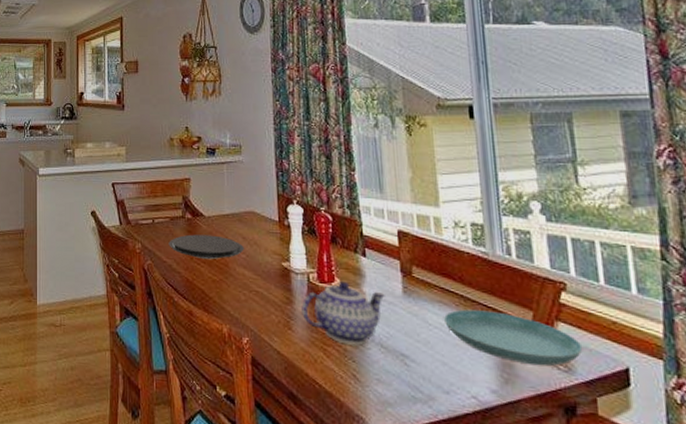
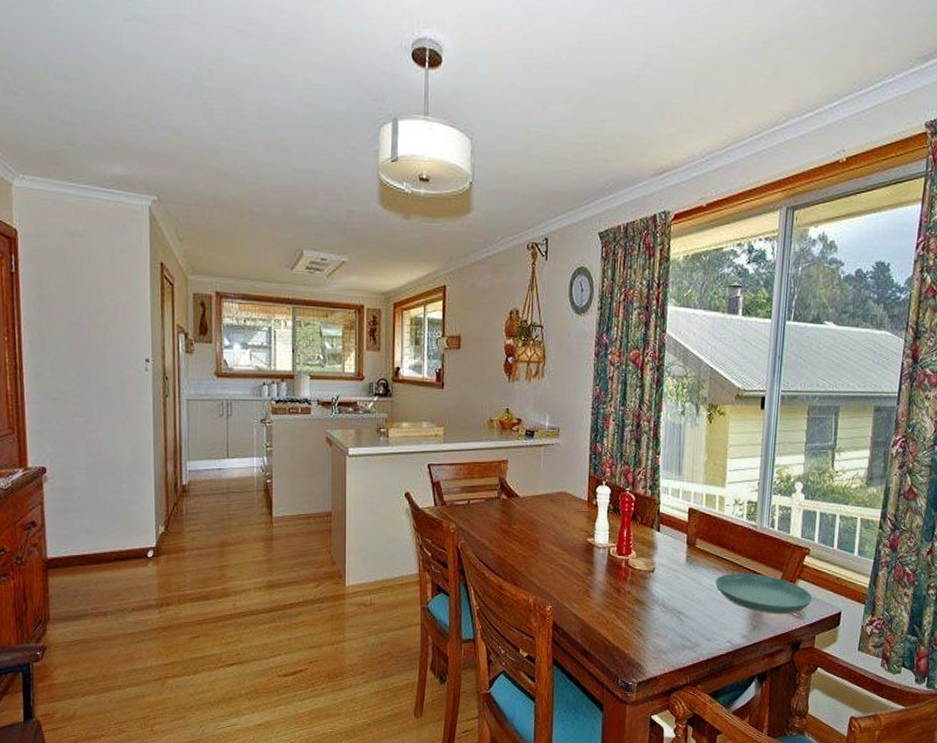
plate: present [168,234,244,260] -> none [483,514,554,538]
teapot: present [301,280,385,346] -> none [600,553,671,607]

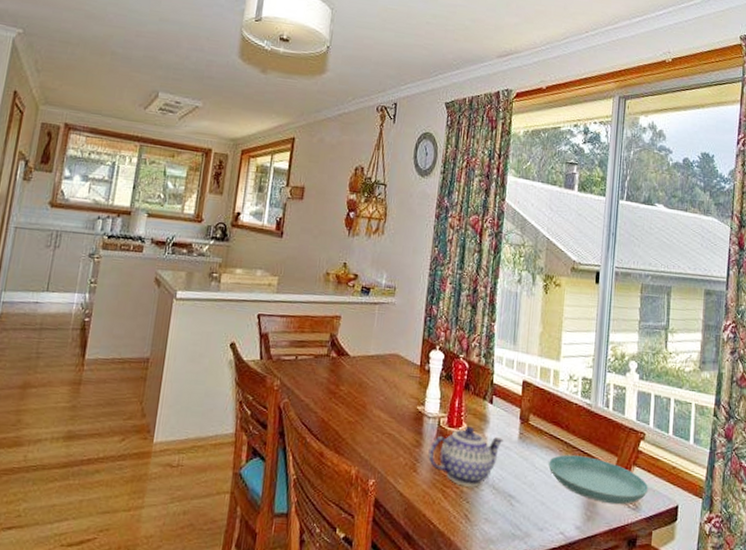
teapot: none [600,553,671,607] -> present [428,425,503,487]

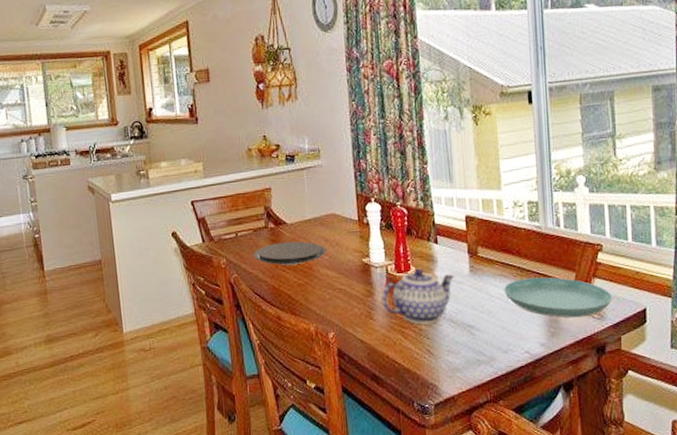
plate: none [309,373,384,401] -> present [253,241,327,266]

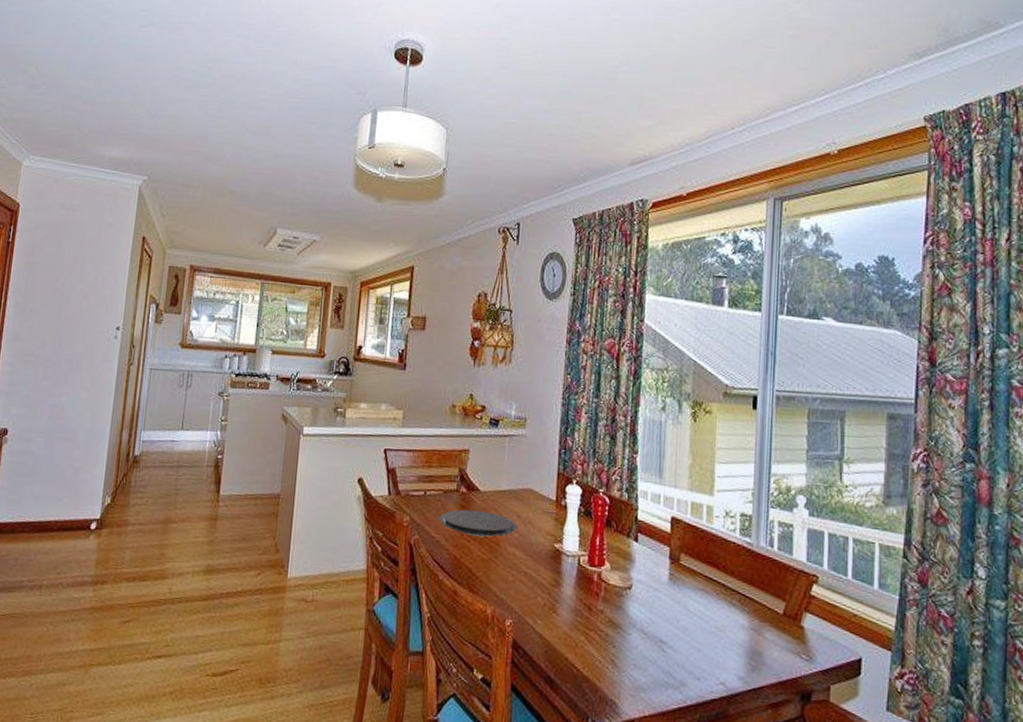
teapot: present [381,268,455,325] -> none [568,565,652,631]
saucer: present [504,277,613,318] -> none [704,598,825,655]

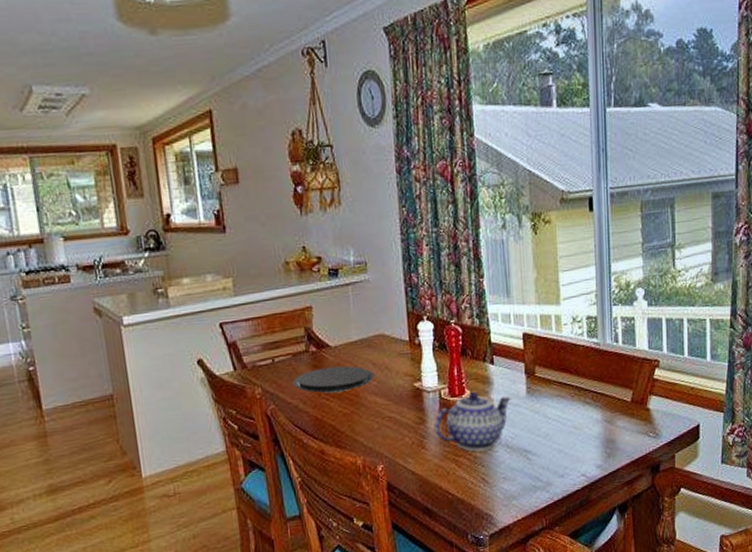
teapot: none [568,565,652,631] -> present [434,391,511,452]

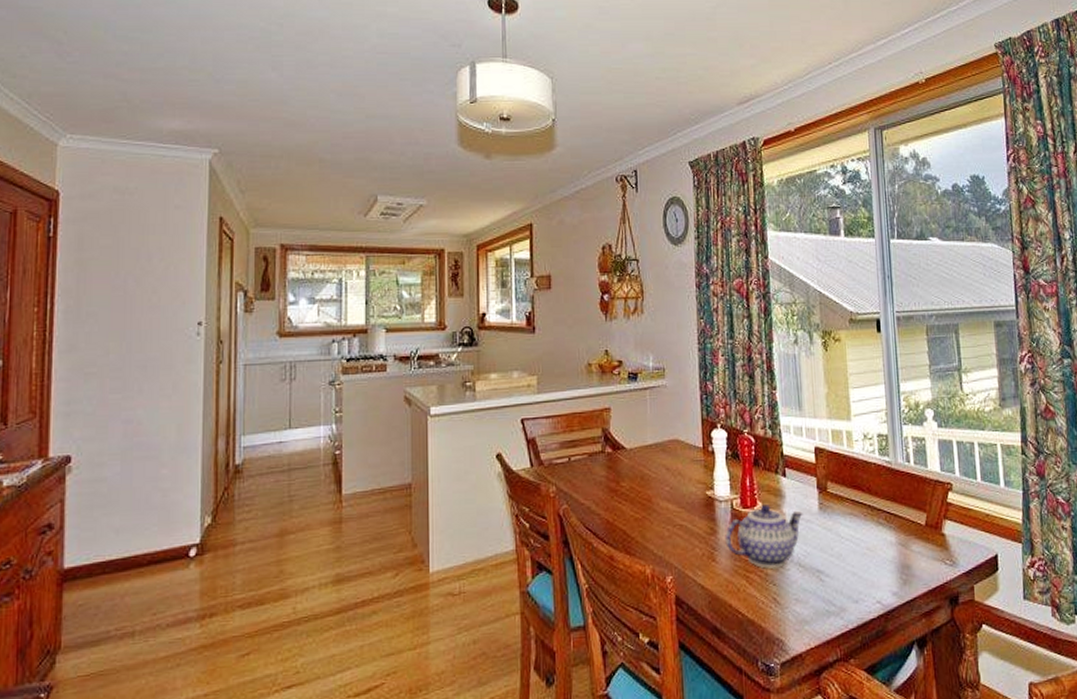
plate: present [292,365,375,394] -> none [587,469,668,497]

